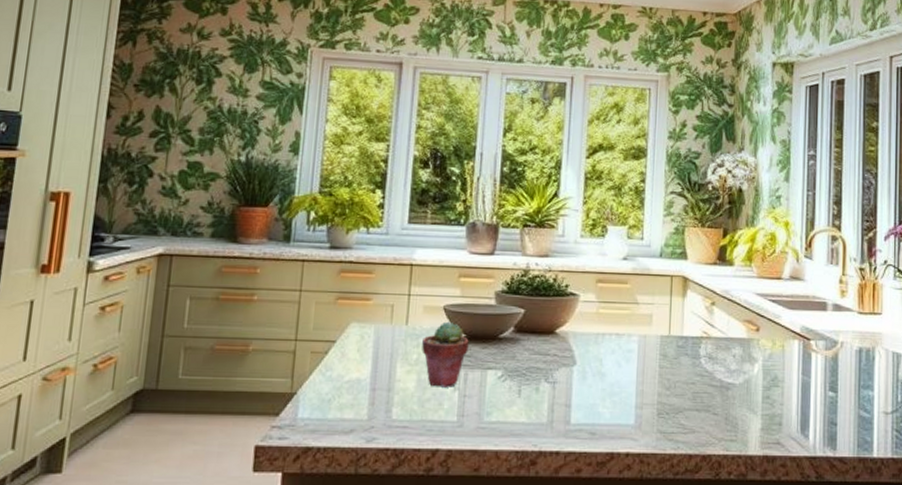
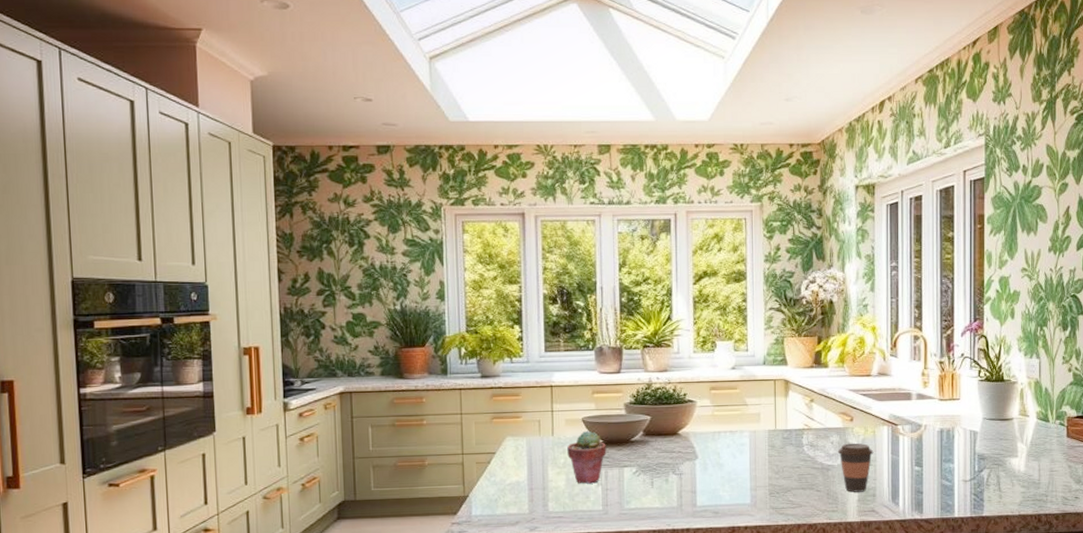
coffee cup: none [739,357,782,419] -> present [837,443,874,492]

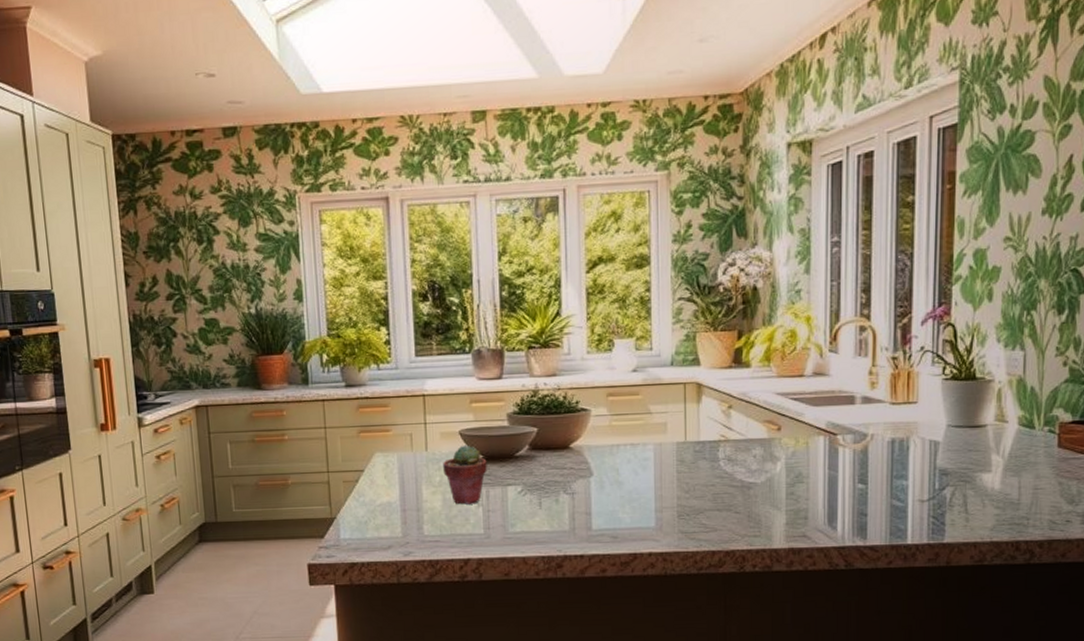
coffee cup: present [837,443,874,492] -> none [761,456,806,514]

